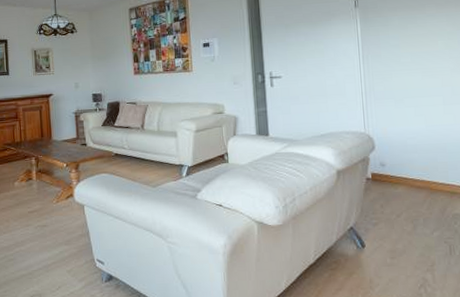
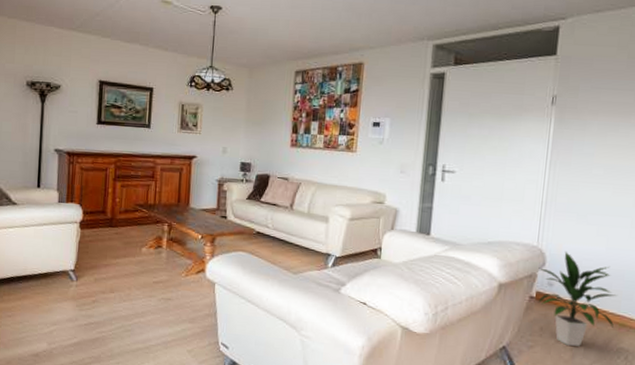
indoor plant: none [369,134,447,218] -> present [537,252,617,346]

